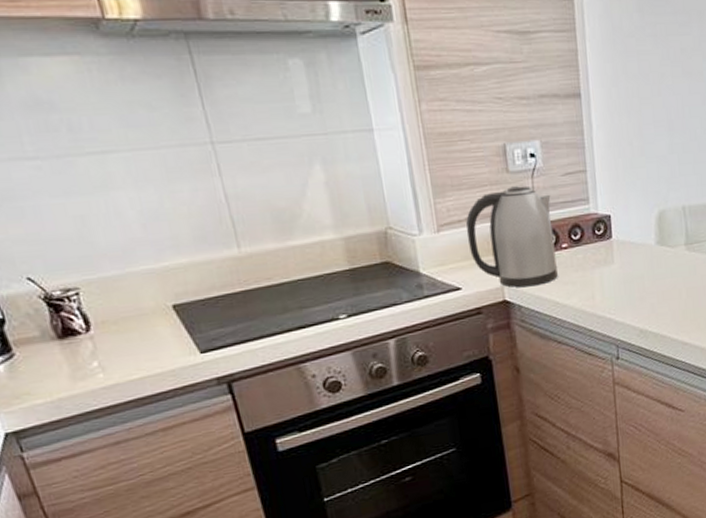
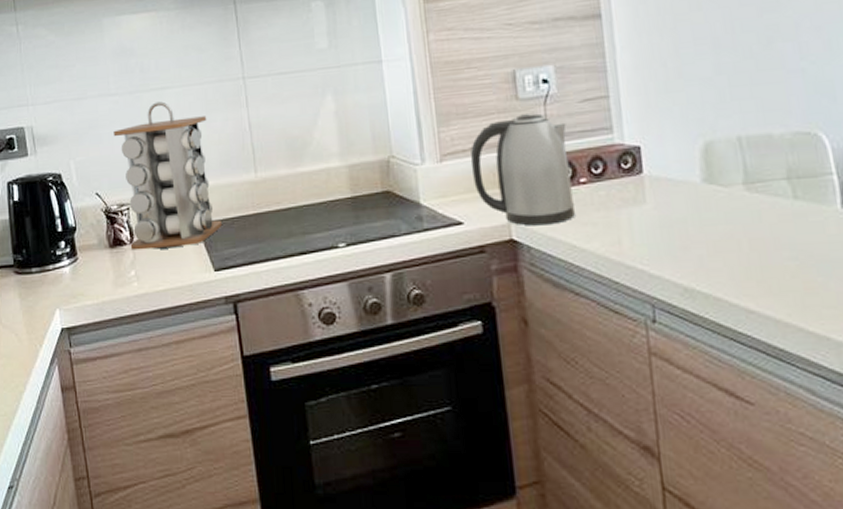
spice rack: none [40,168,204,340] -> present [113,101,222,250]

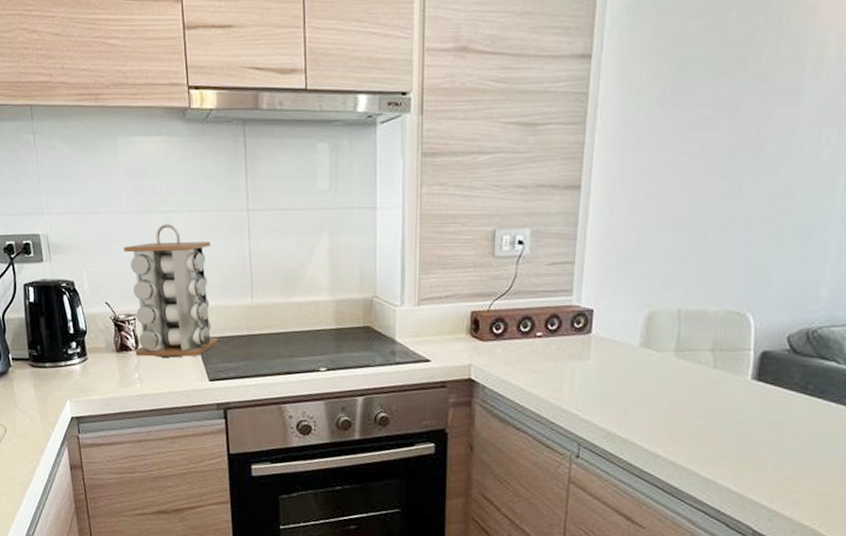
kettle: present [470,113,575,226] -> none [444,269,533,369]

